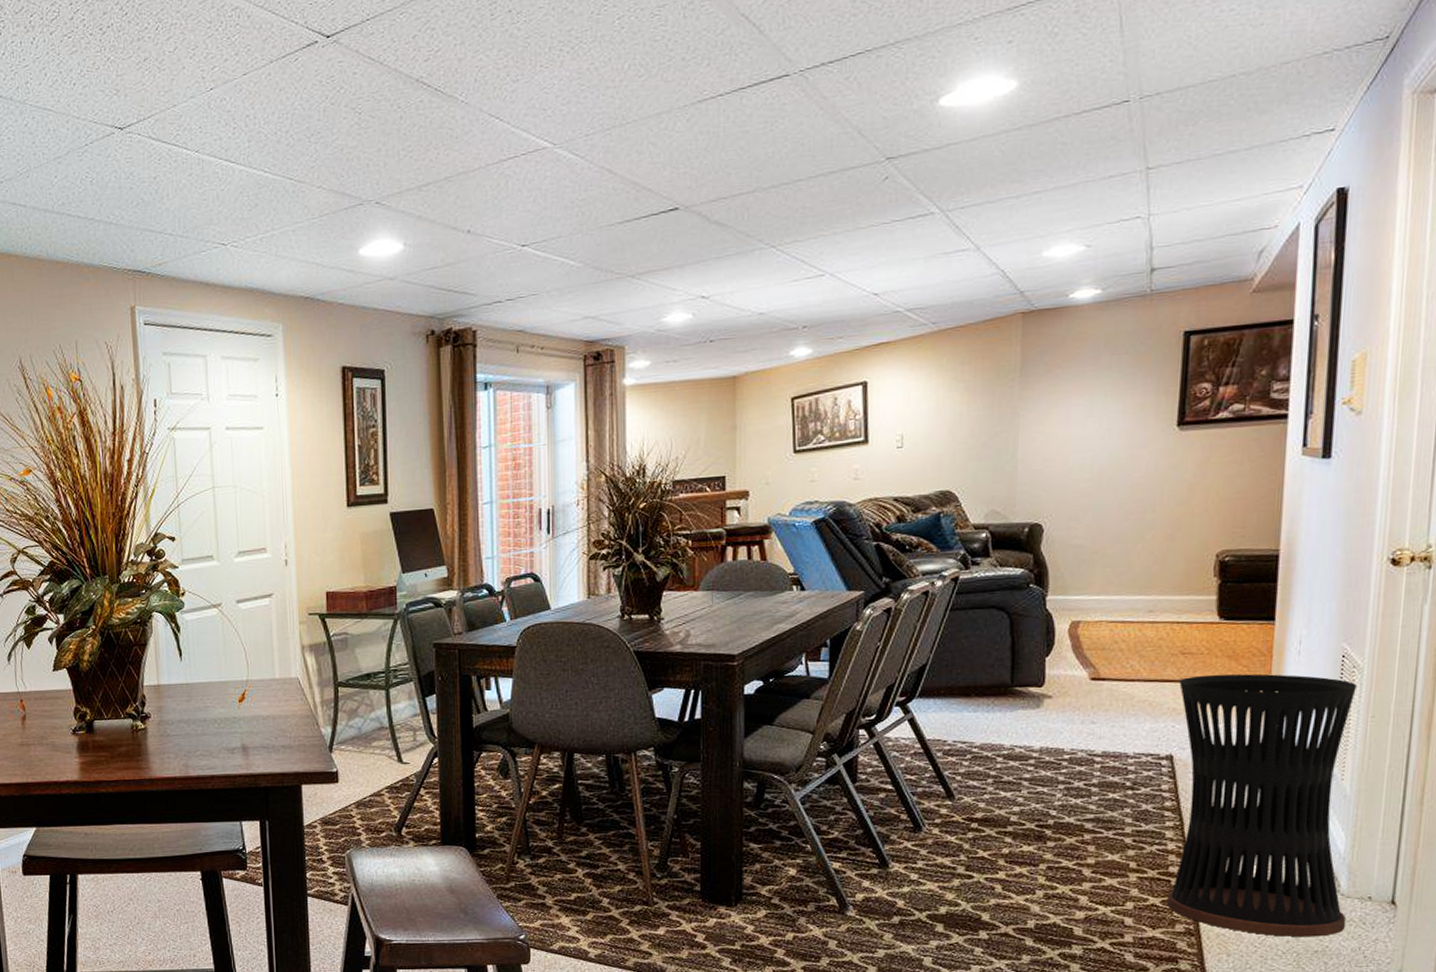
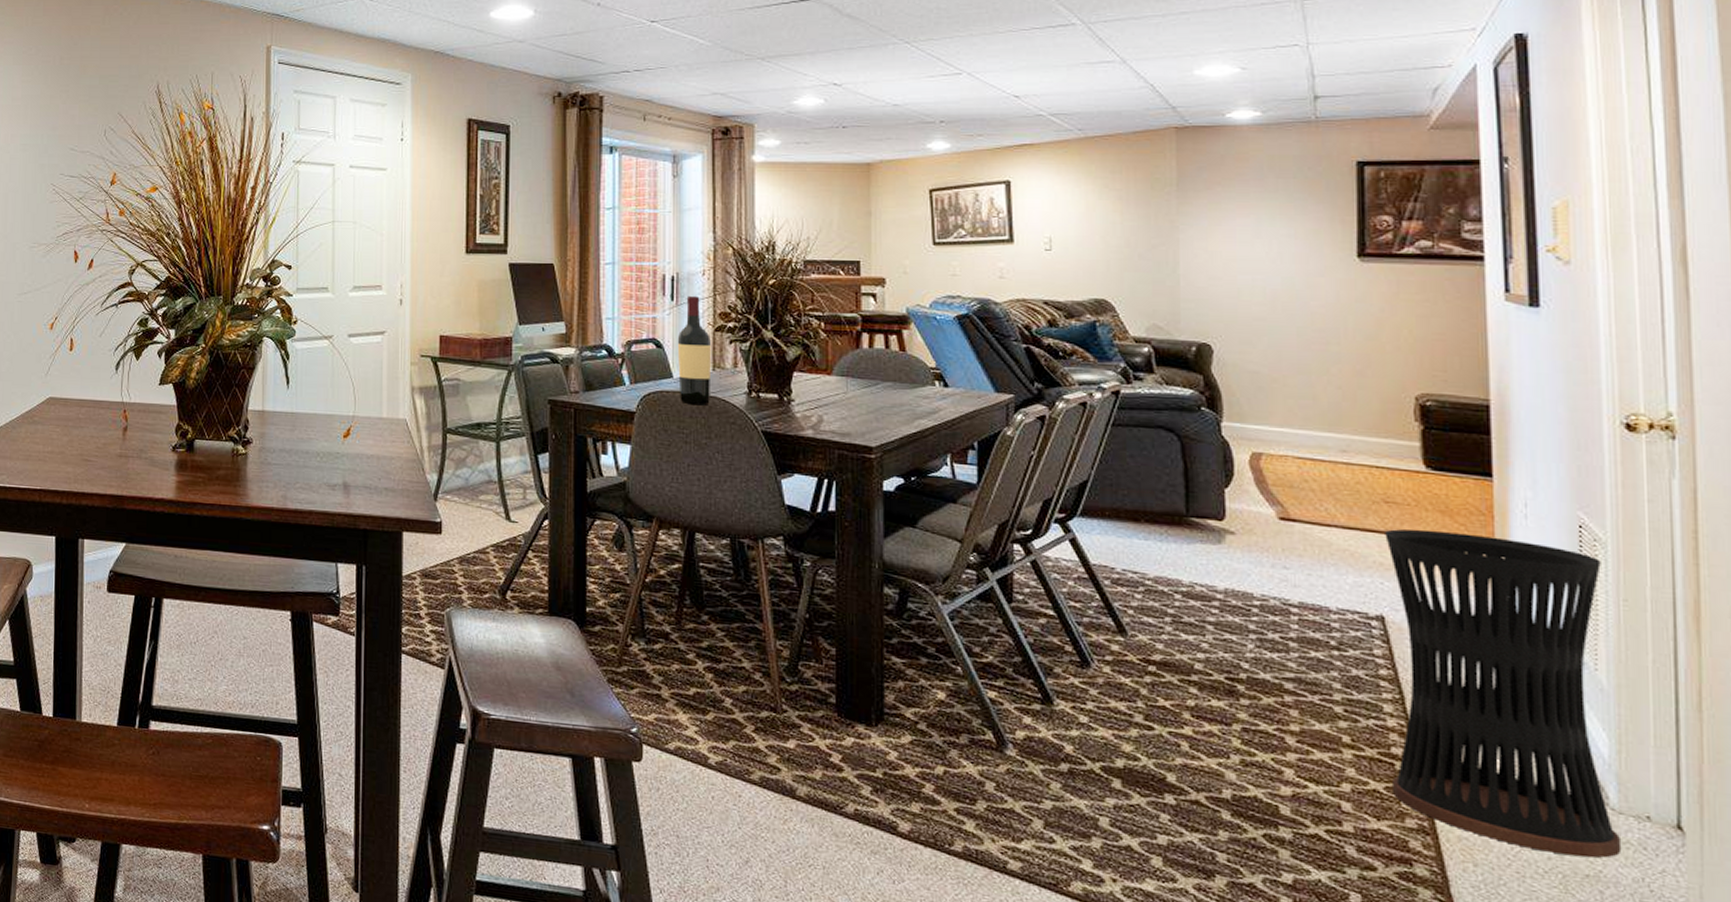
wine bottle: none [554,526,587,634] -> present [677,295,712,406]

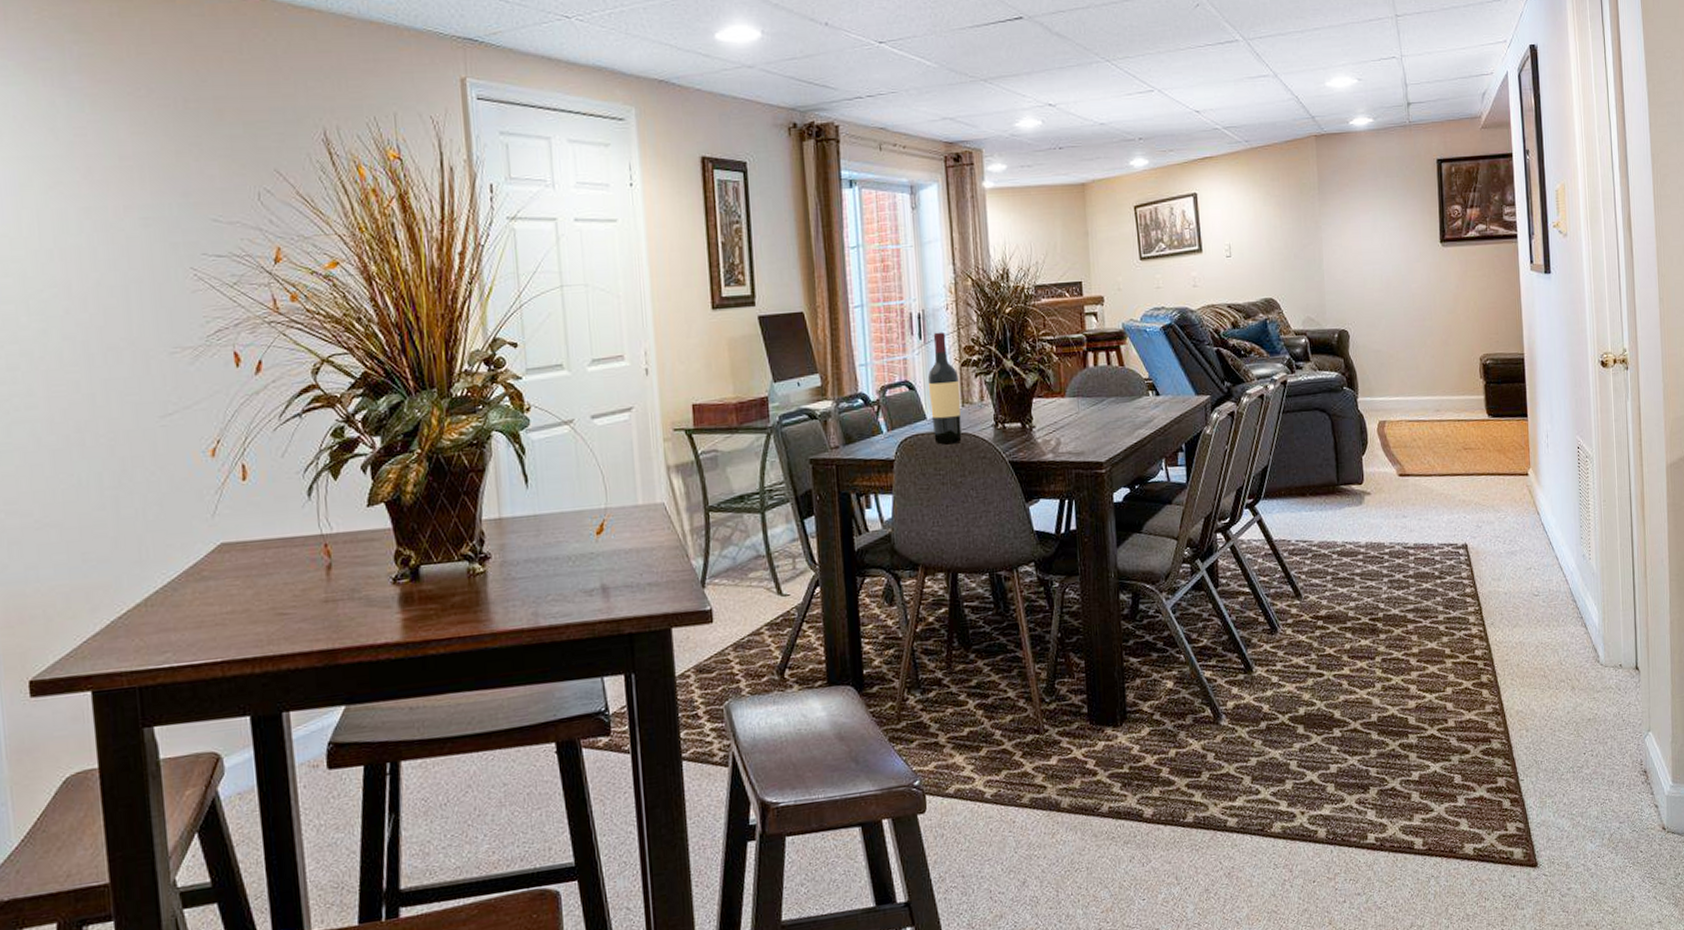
umbrella stand: present [1385,529,1622,859] -> none [1465,465,1607,709]

